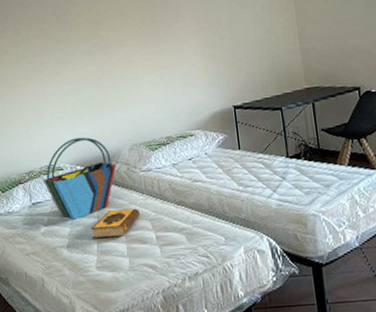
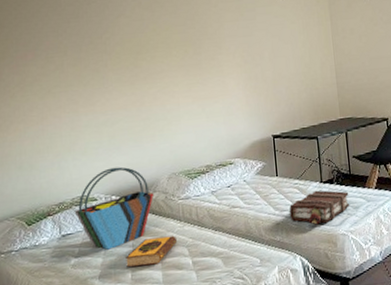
book: none [253,165,320,203] -> present [289,190,350,225]

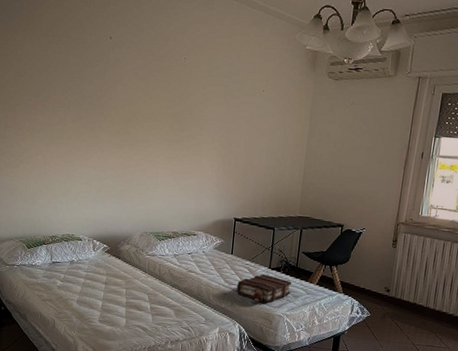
tote bag: present [74,167,154,250] -> none [63,216,128,282]
hardback book: present [126,235,177,268] -> none [99,280,140,302]

